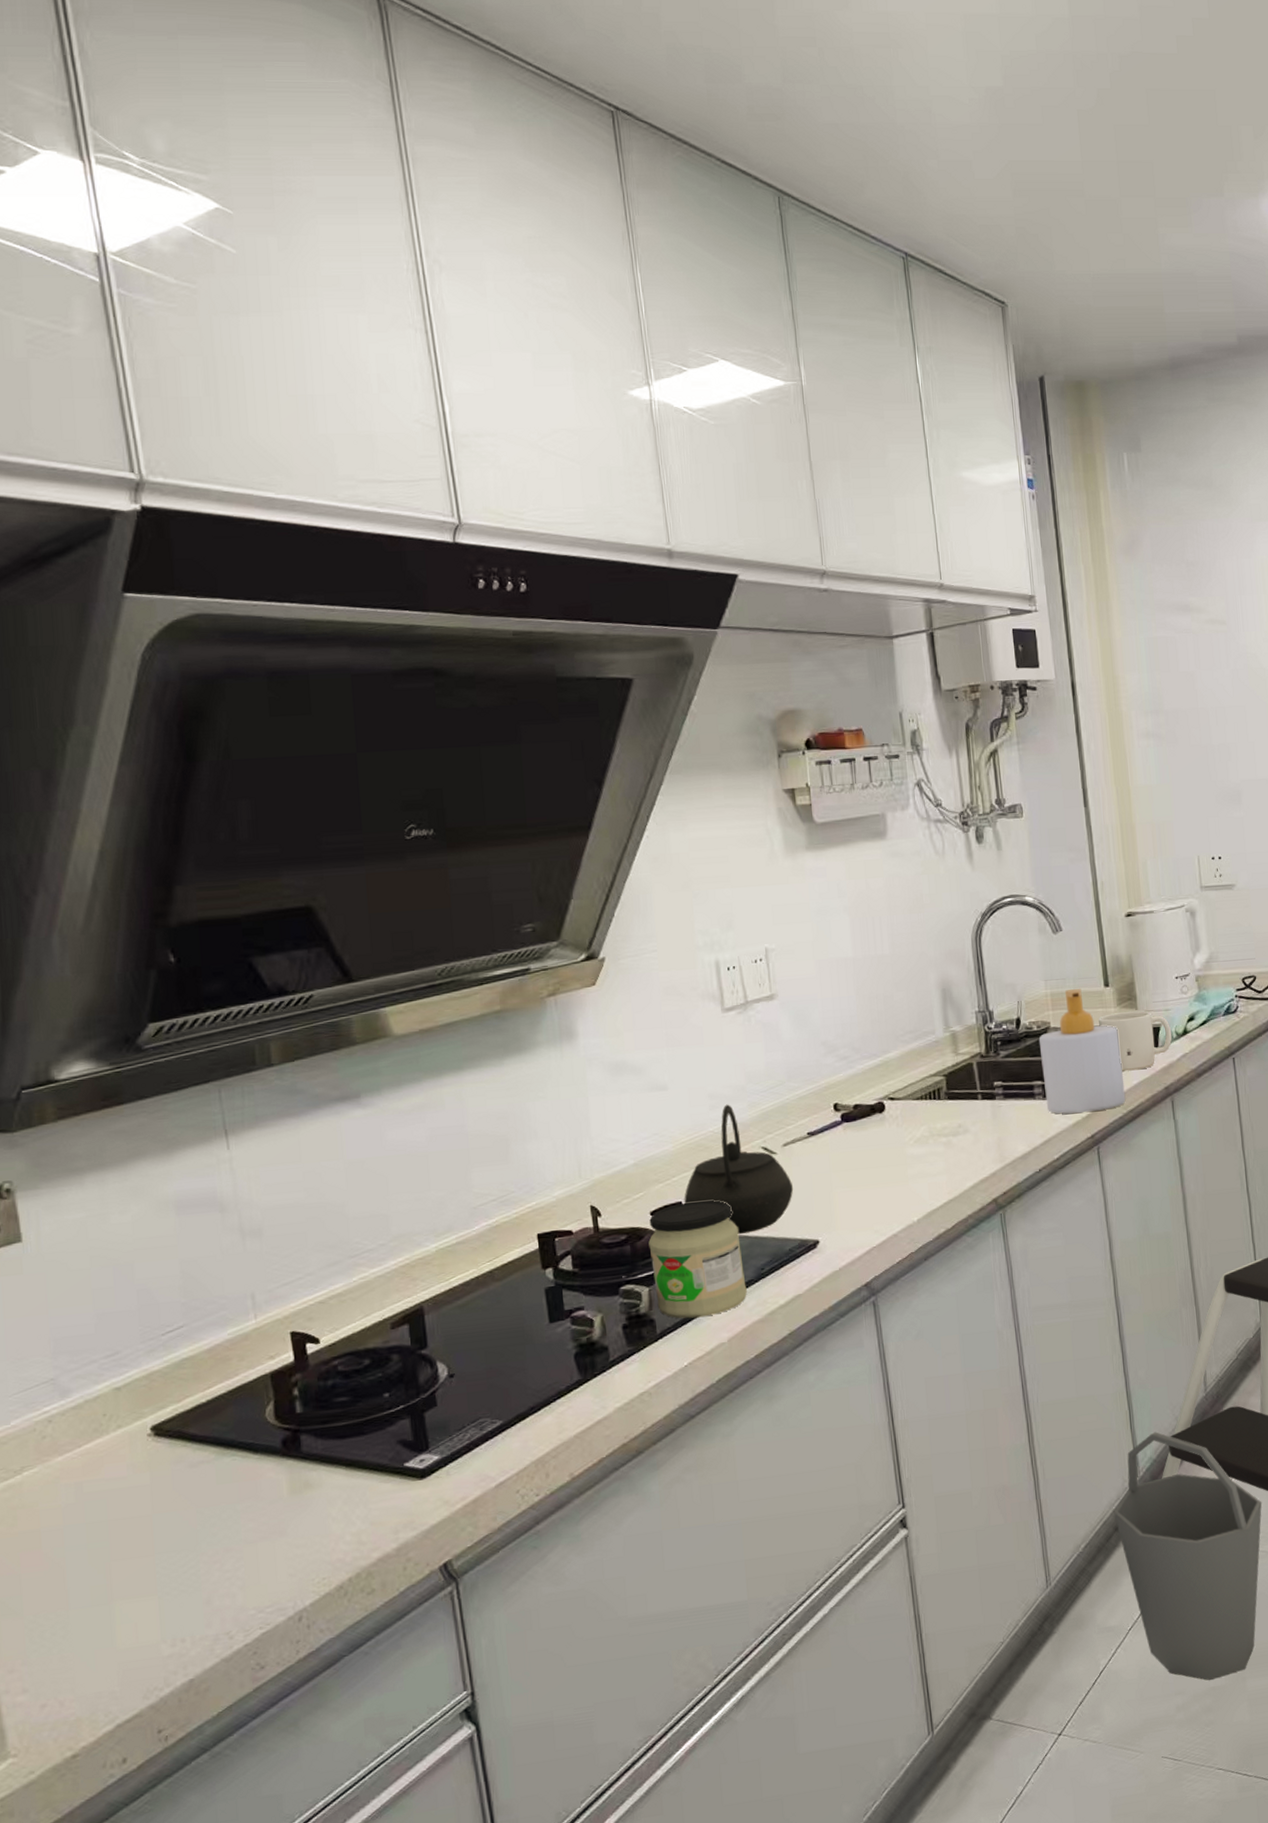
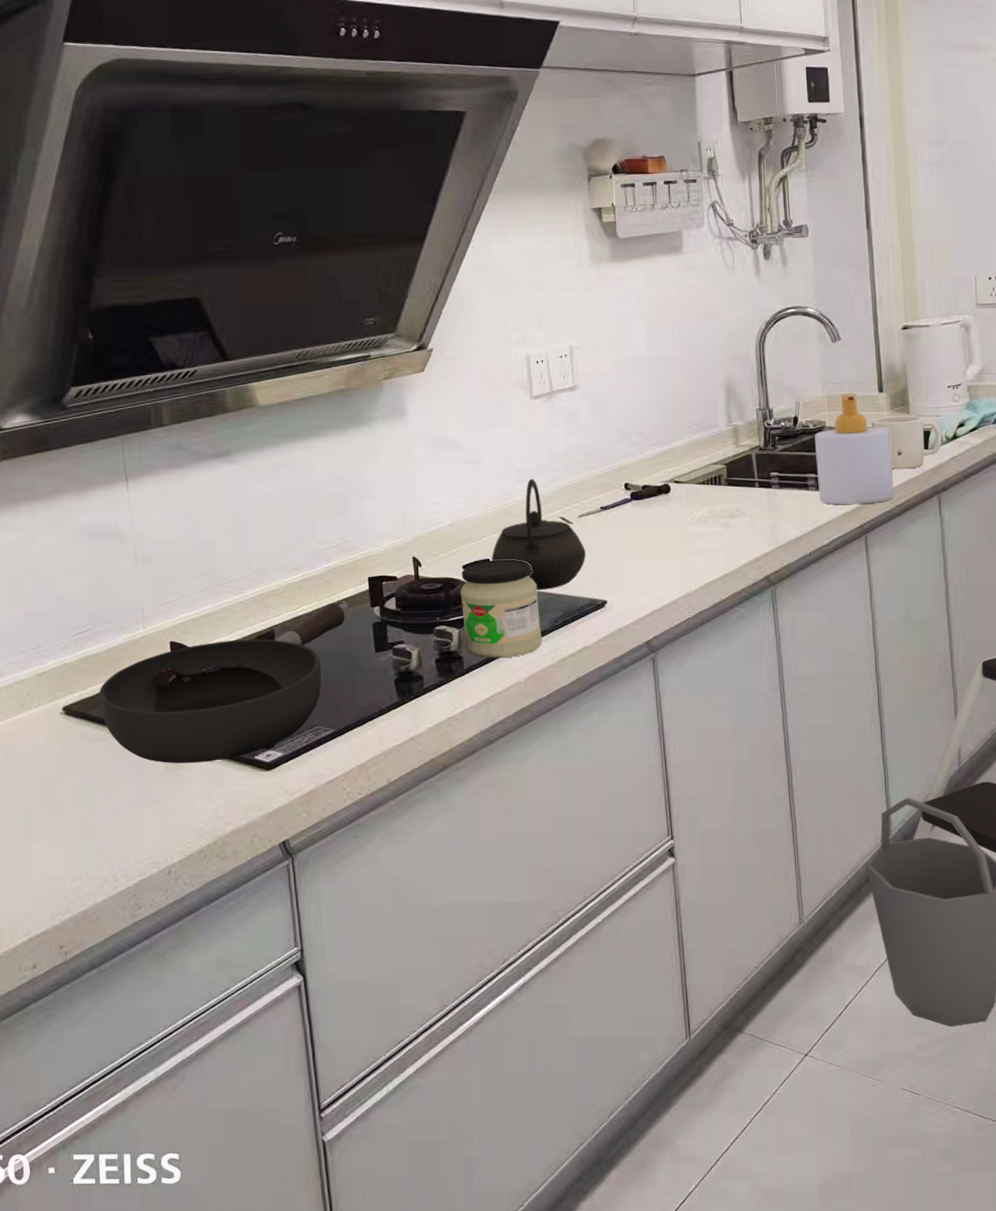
wok: none [199,1264,515,1484] -> present [99,601,349,763]

